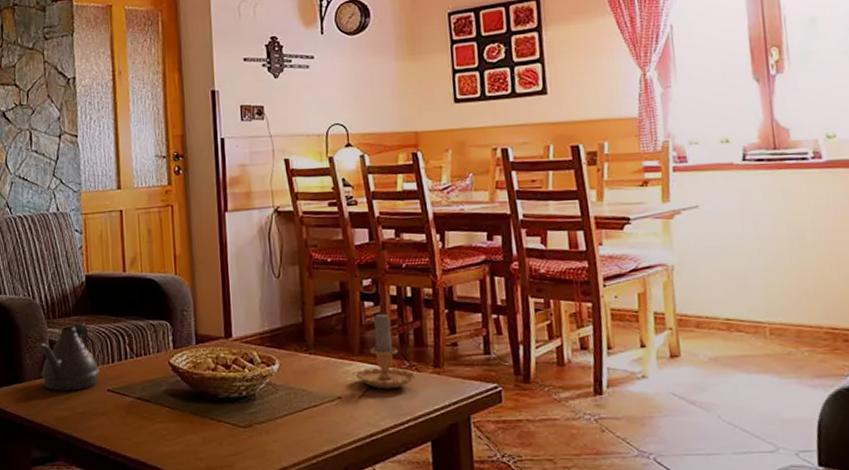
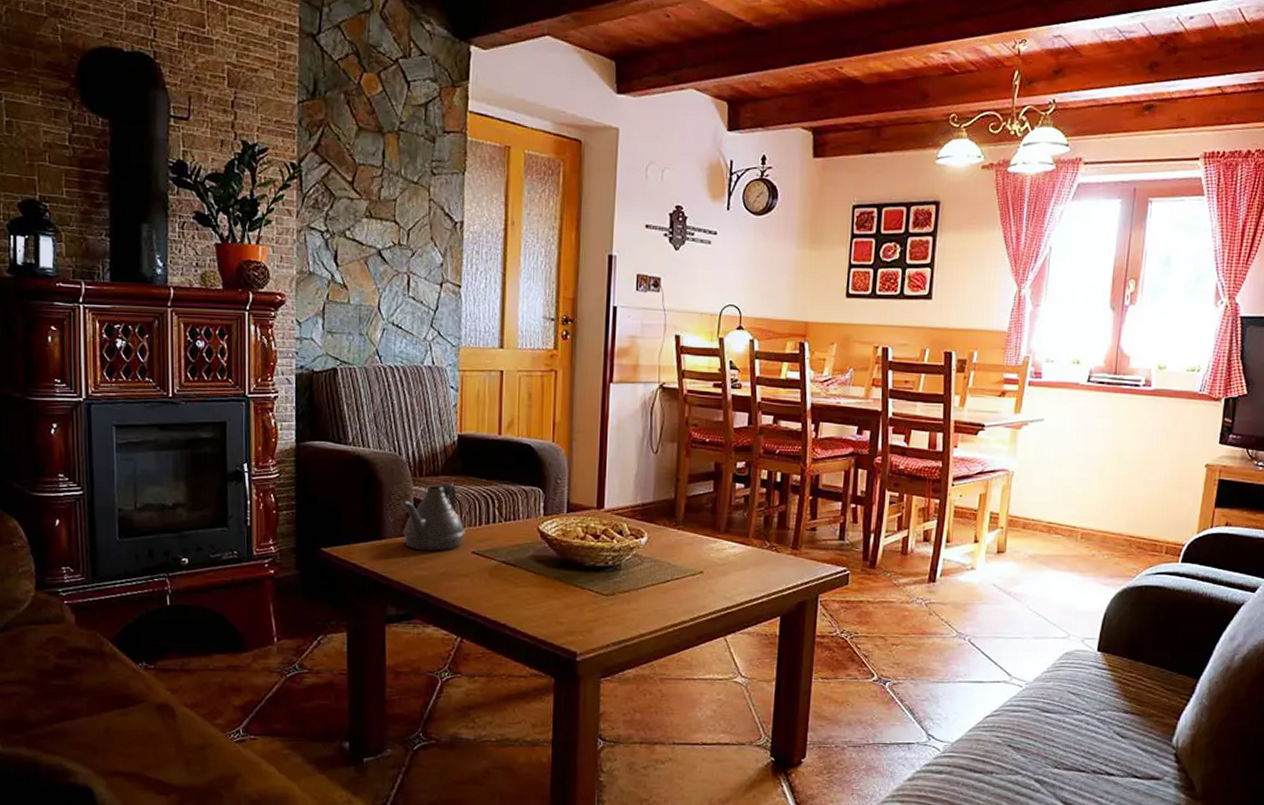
candle: present [356,311,415,389] -> none [720,493,774,567]

